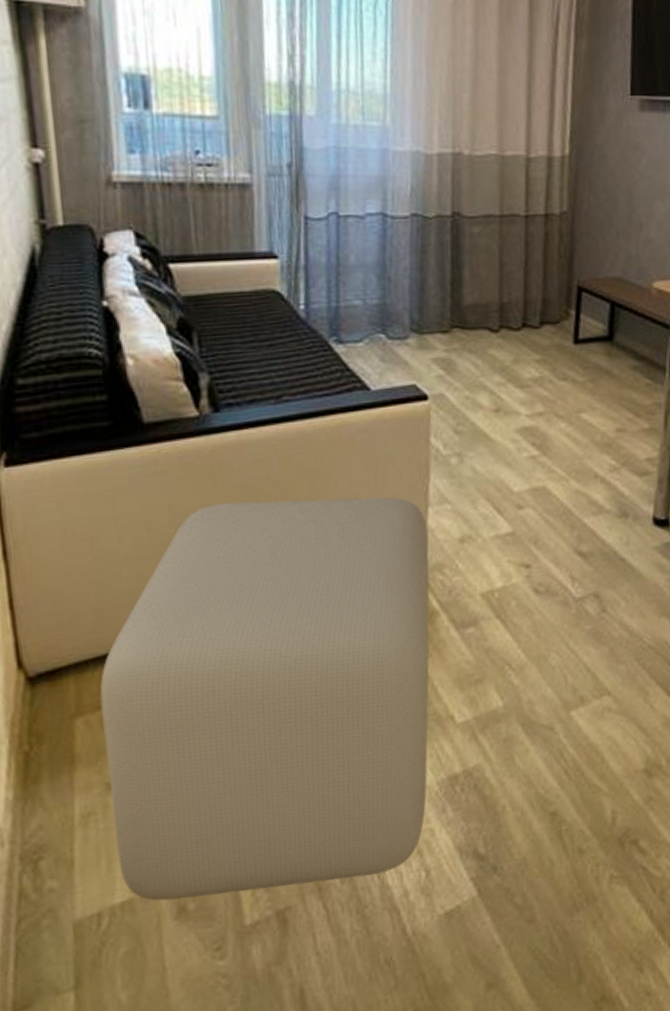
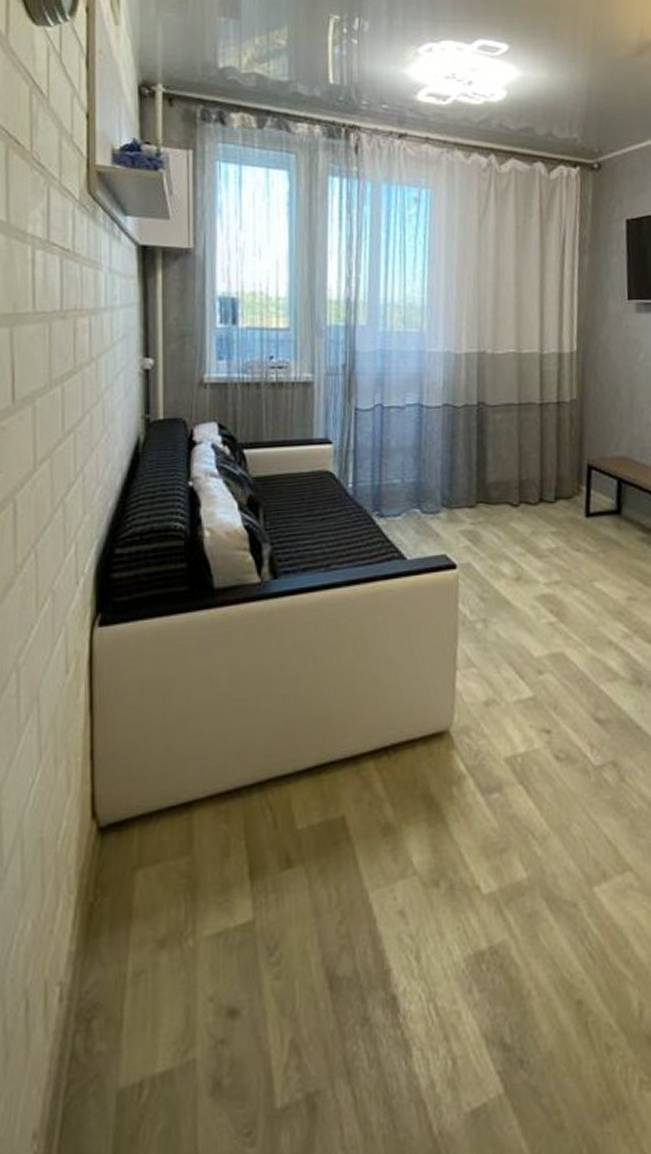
pouf: present [99,497,430,901] -> none [159,660,457,1074]

